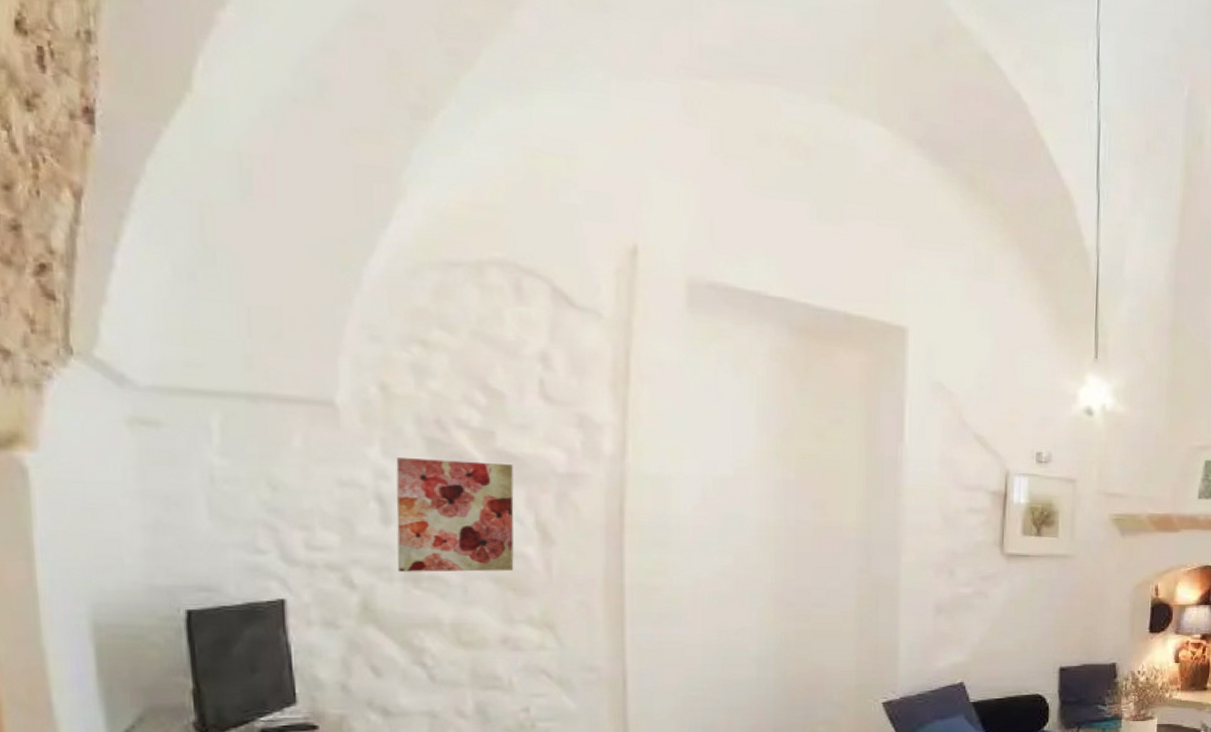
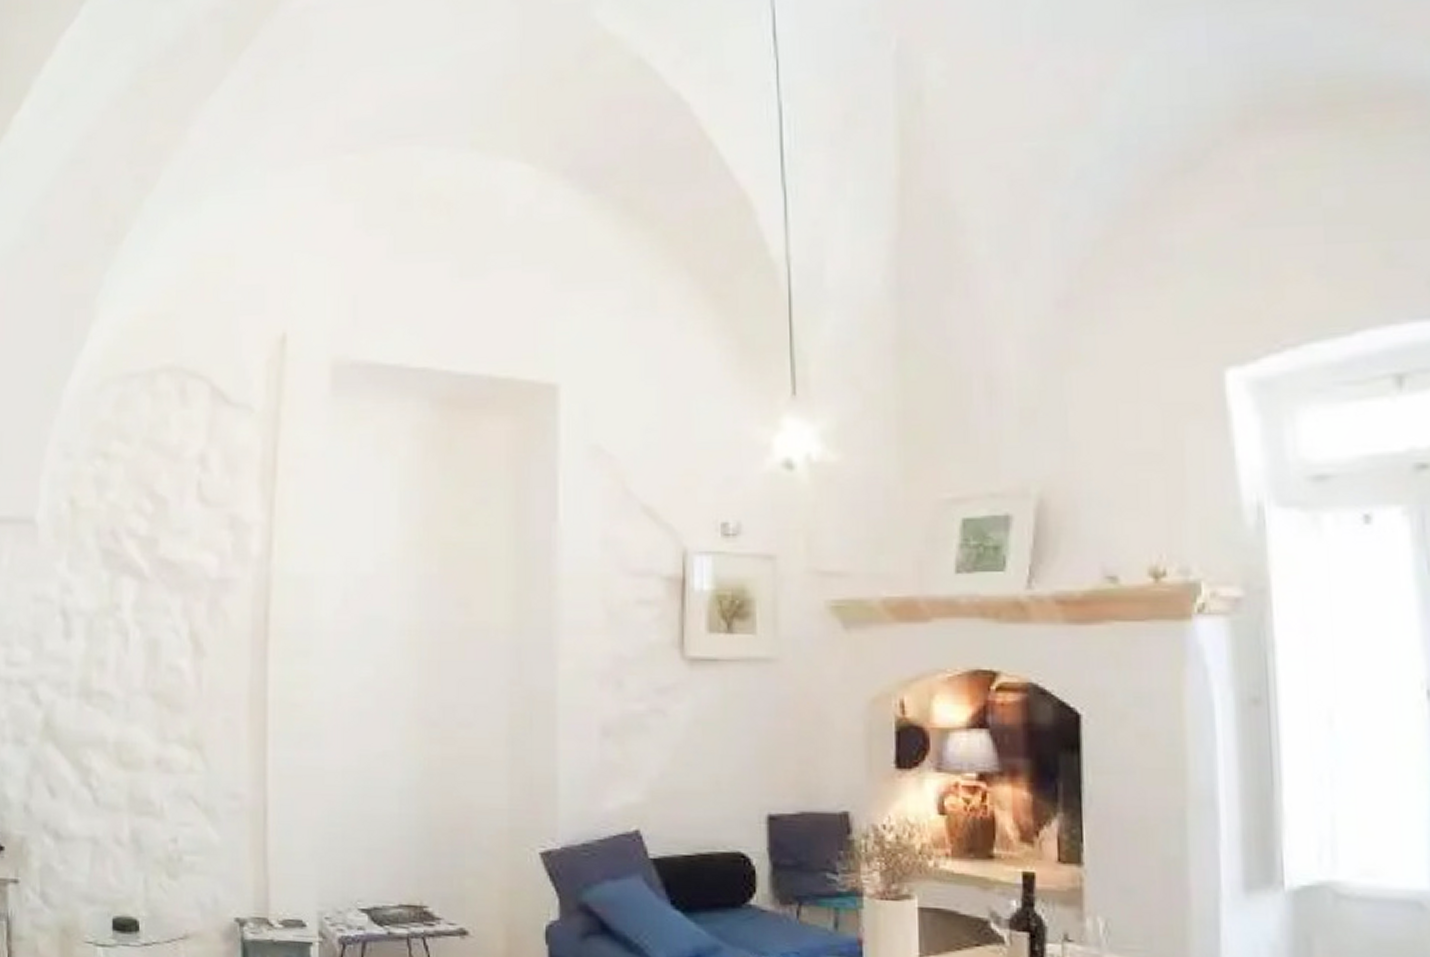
wall art: present [396,458,514,572] -> none [73,571,172,688]

